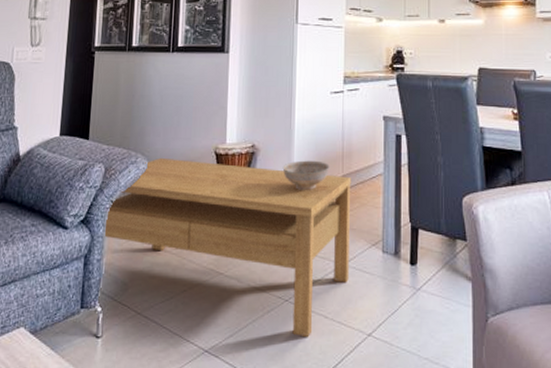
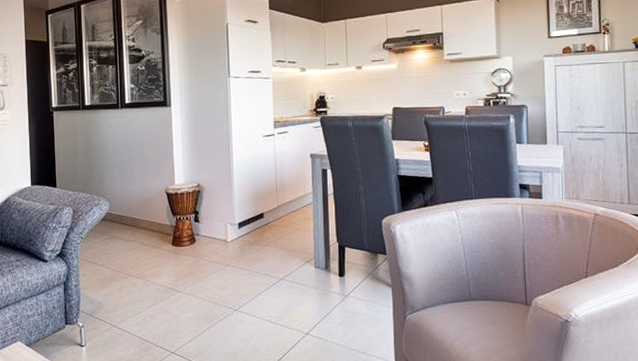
coffee table: present [104,157,352,338] -> none [78,199,287,339]
decorative bowl: present [282,160,329,190] -> none [225,195,266,220]

